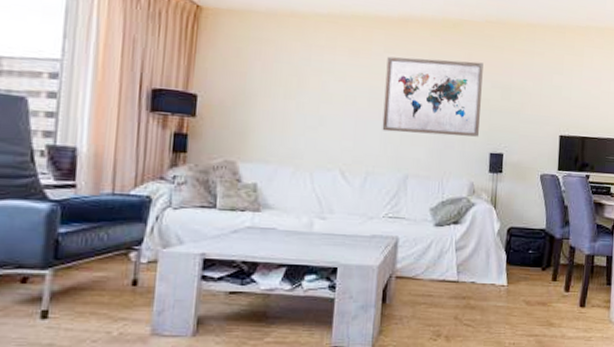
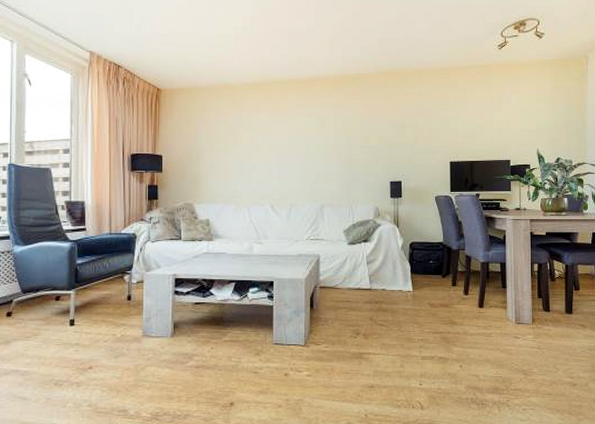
wall art: present [382,56,484,137] -> none [300,107,379,171]

